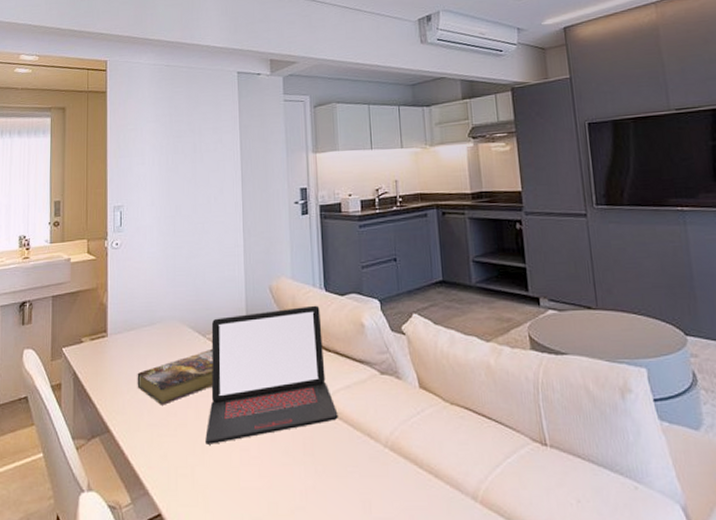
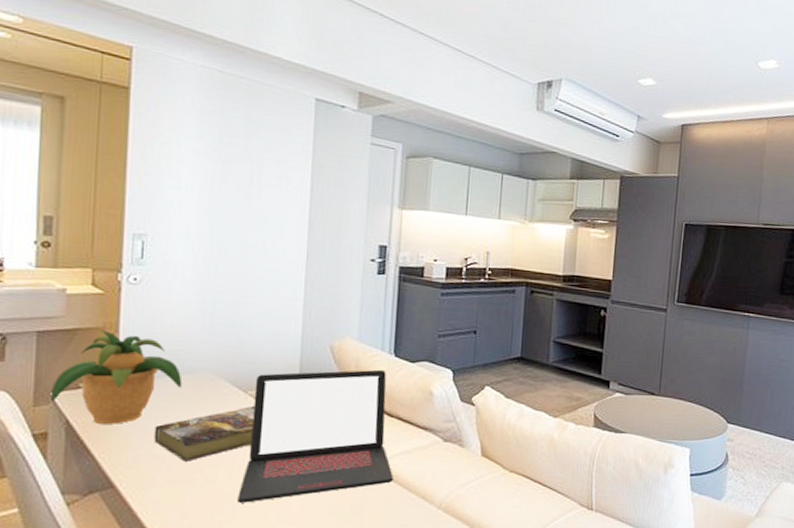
potted plant: none [62,290,155,373] -> present [50,330,182,424]

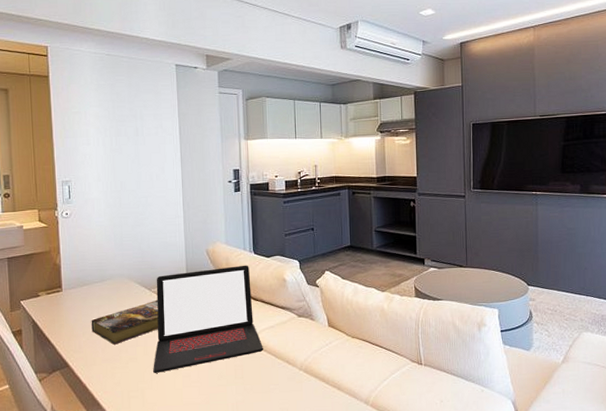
potted plant: present [50,330,182,424] -> none [20,253,106,321]

